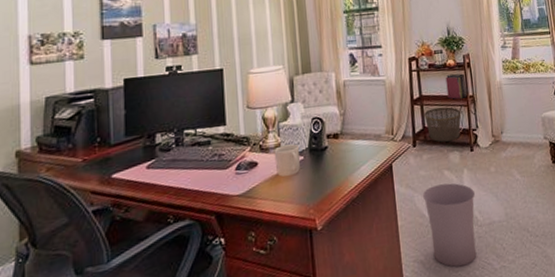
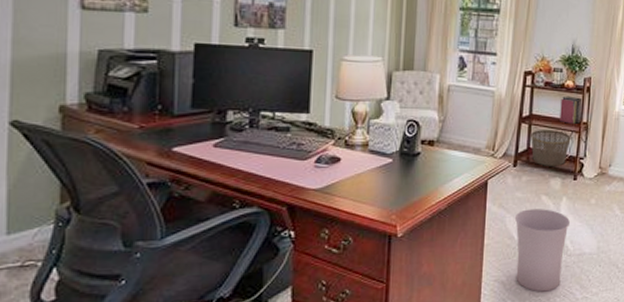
mug: present [274,144,301,177] -> none [359,144,390,178]

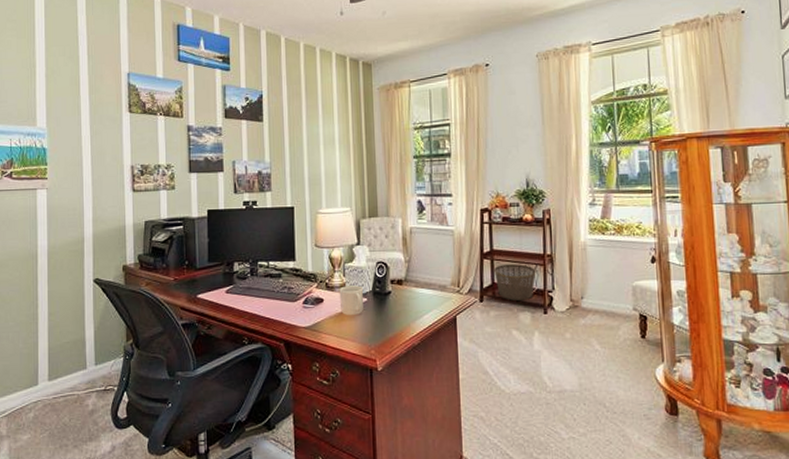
mug: none [359,144,390,178] -> present [339,285,364,316]
waste bin: present [514,209,570,292] -> none [486,344,545,430]
books: present [559,95,583,124] -> none [521,229,545,257]

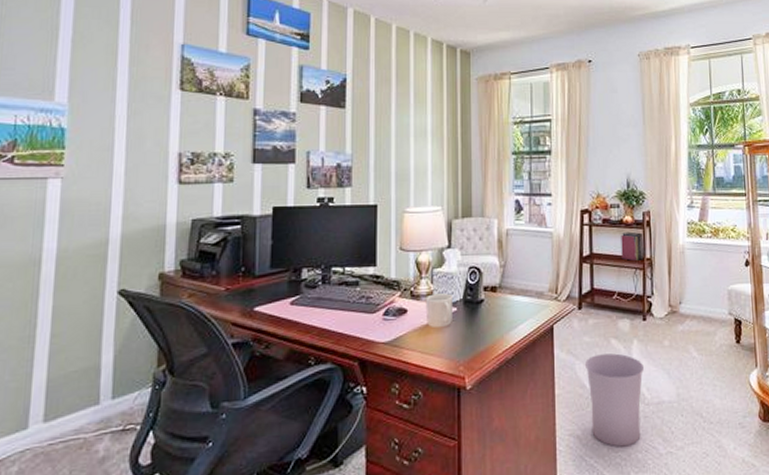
waste bin: none [486,344,545,430] -> present [584,353,644,447]
basket: present [493,264,536,301] -> none [592,268,636,307]
books: none [521,229,545,257] -> present [621,231,644,261]

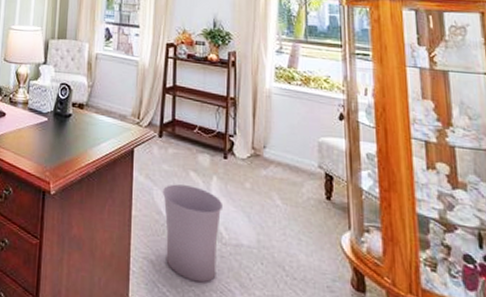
mug: present [425,293,454,329] -> none [20,103,46,134]
books: present [621,231,644,261] -> none [205,69,228,99]

